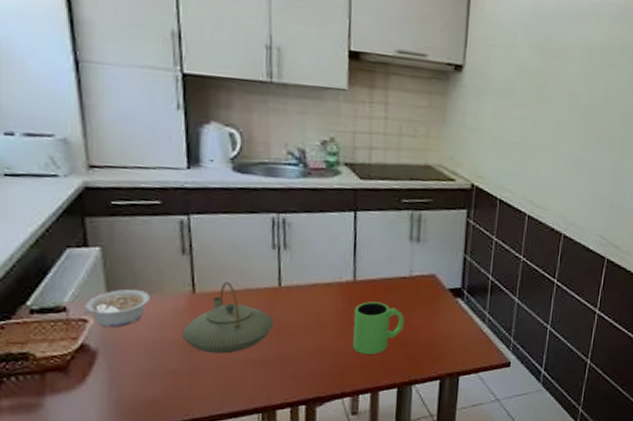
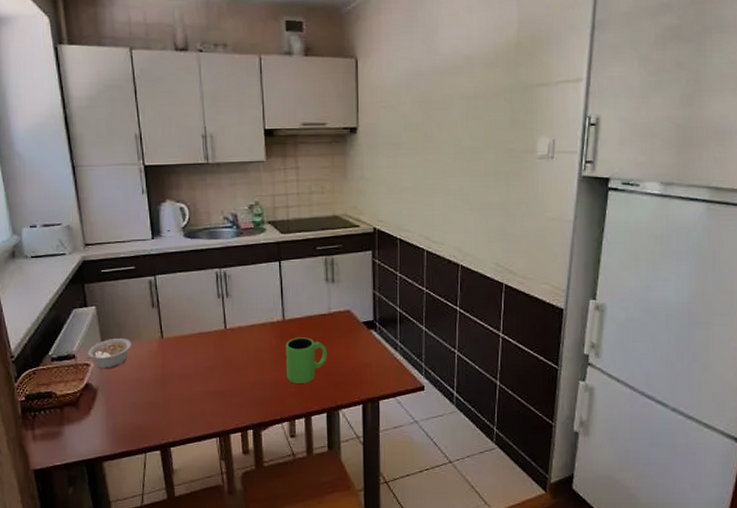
teapot: present [182,282,274,354] -> none [156,328,223,387]

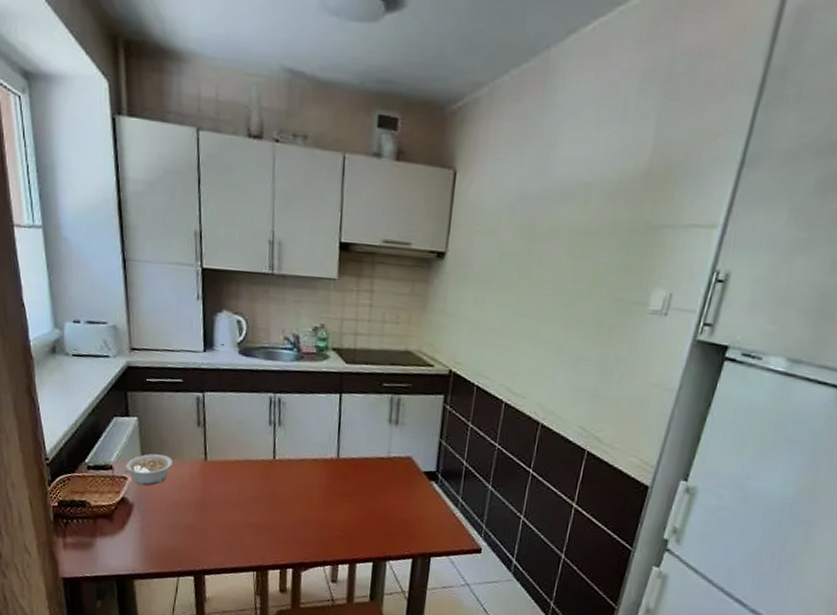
mug: present [285,337,328,383] -> none [335,478,382,529]

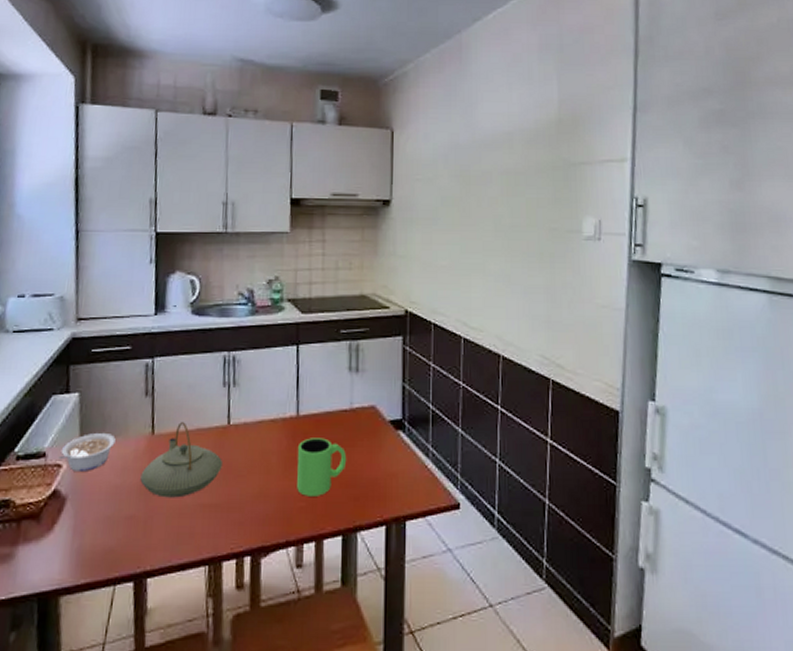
teapot: none [196,452,268,516] -> present [140,422,222,498]
mug: none [335,478,382,529] -> present [297,438,347,496]

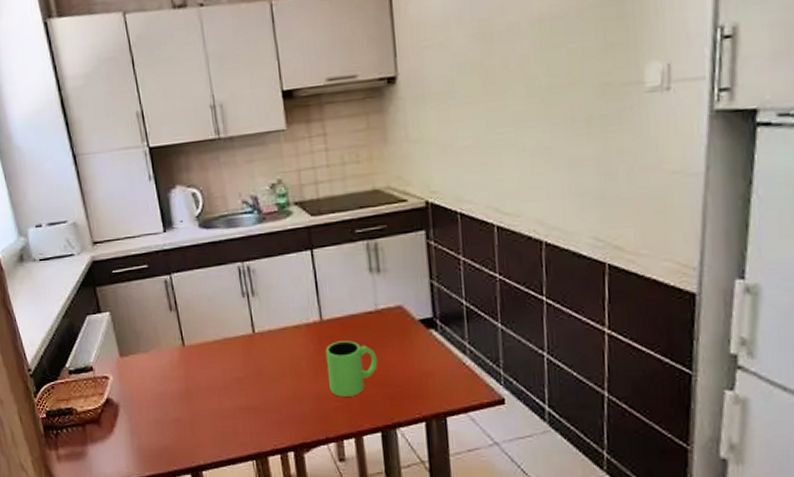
legume: present [57,432,116,471] -> none [103,346,151,382]
teapot: present [140,422,222,498] -> none [179,333,254,402]

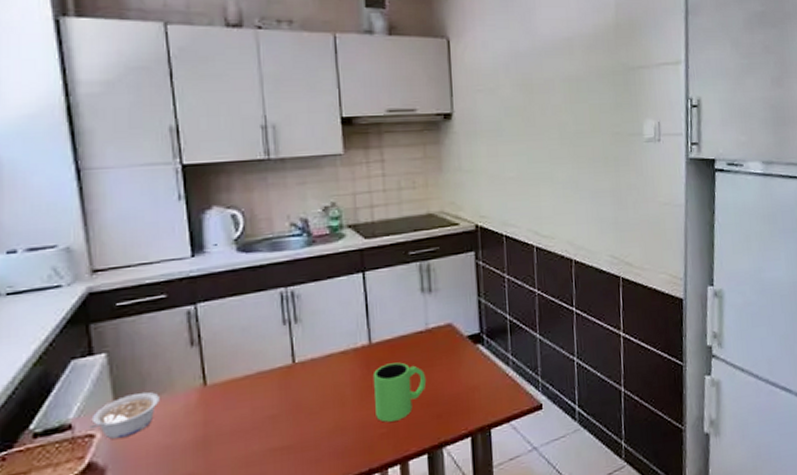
legume: none [103,346,151,382] -> present [87,392,160,439]

